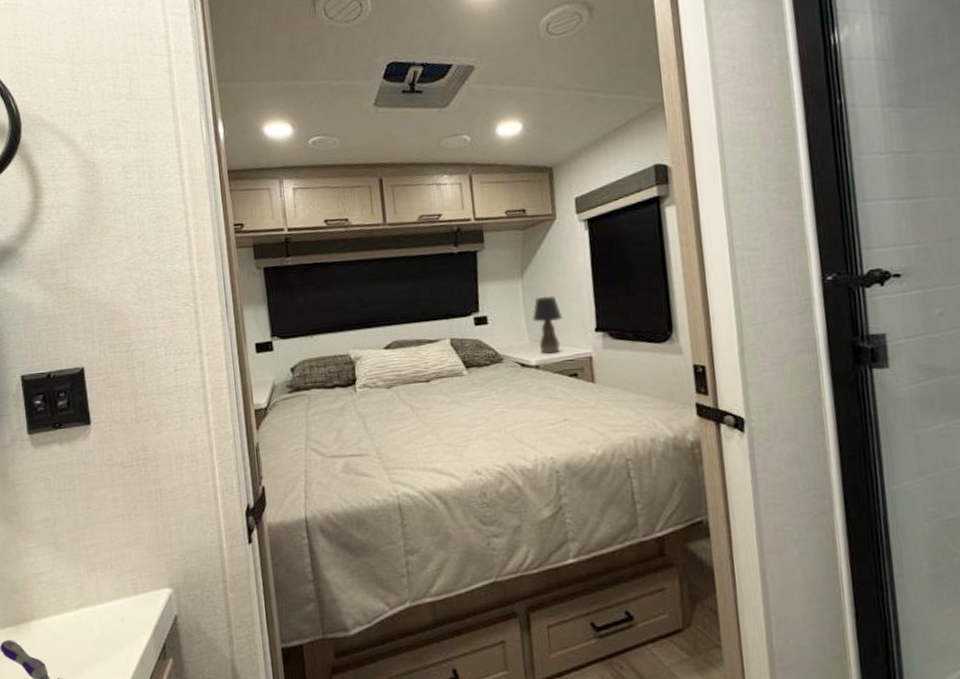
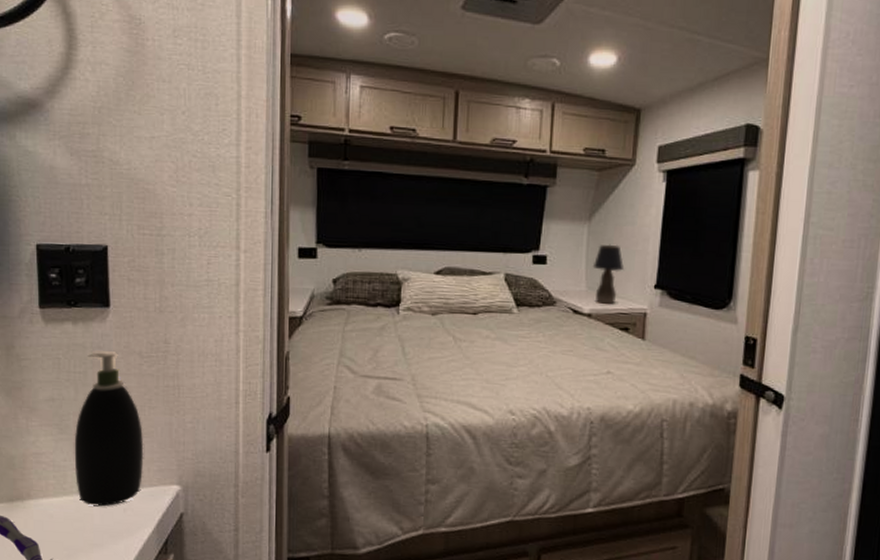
soap dispenser: none [70,467,135,620] -> present [74,352,144,507]

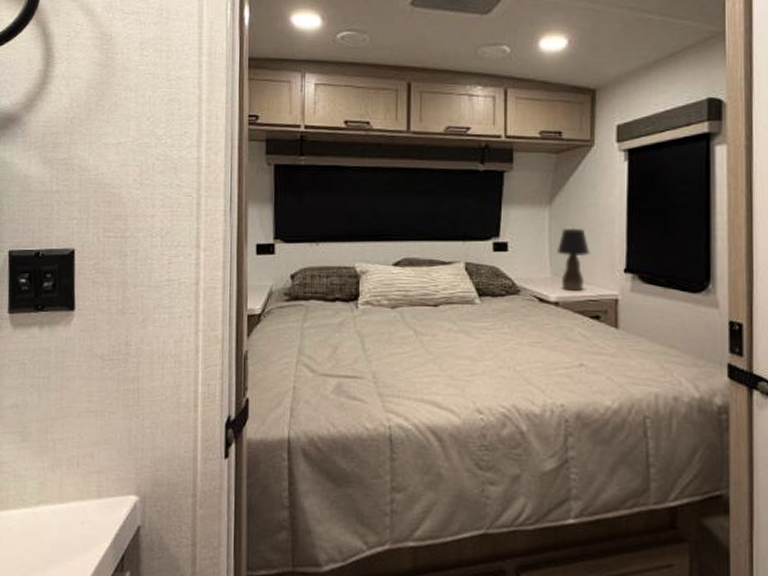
soap dispenser: present [74,352,144,507] -> none [35,356,103,520]

